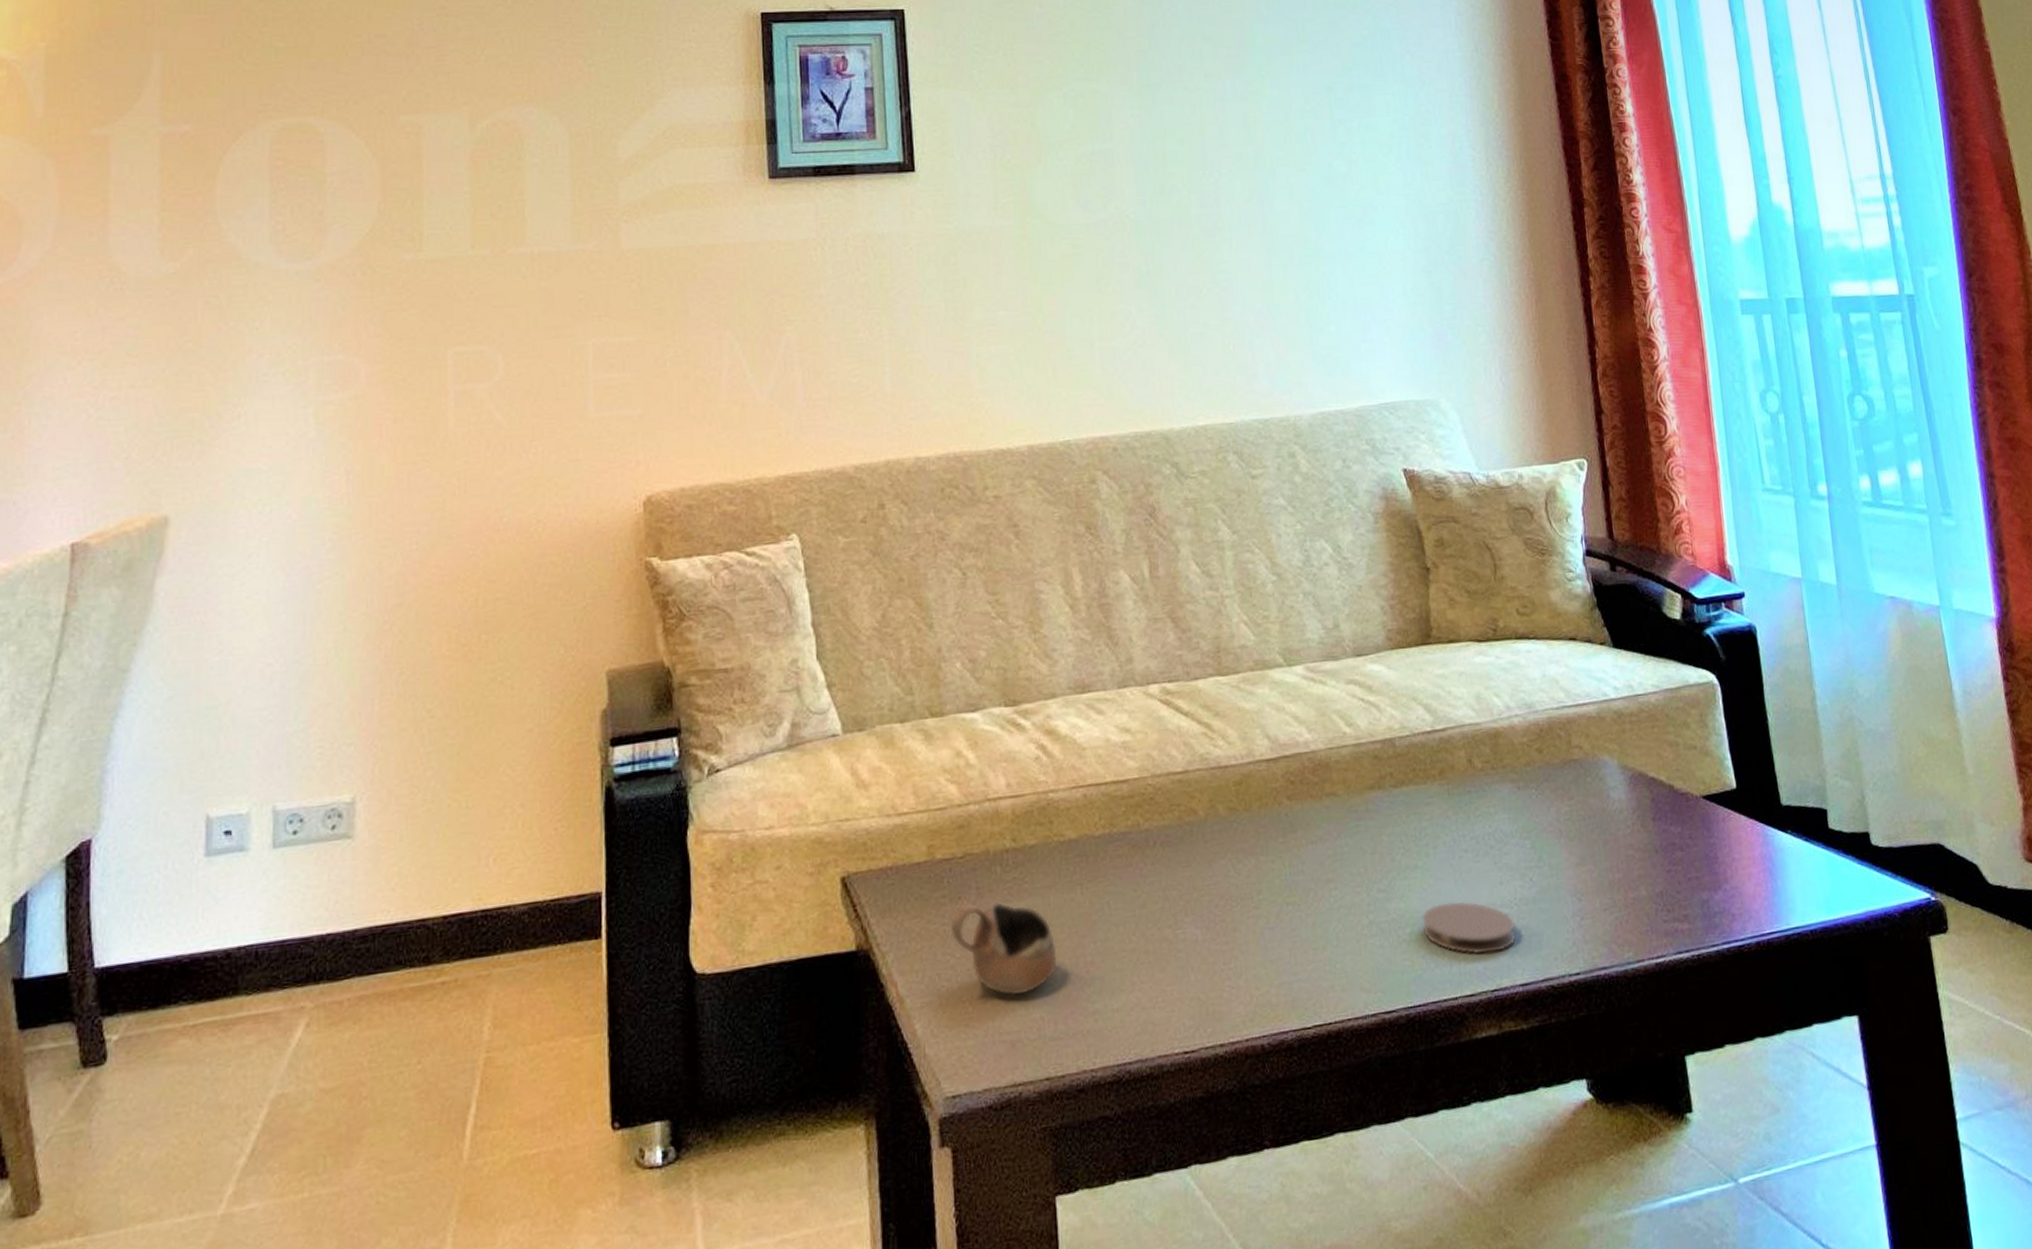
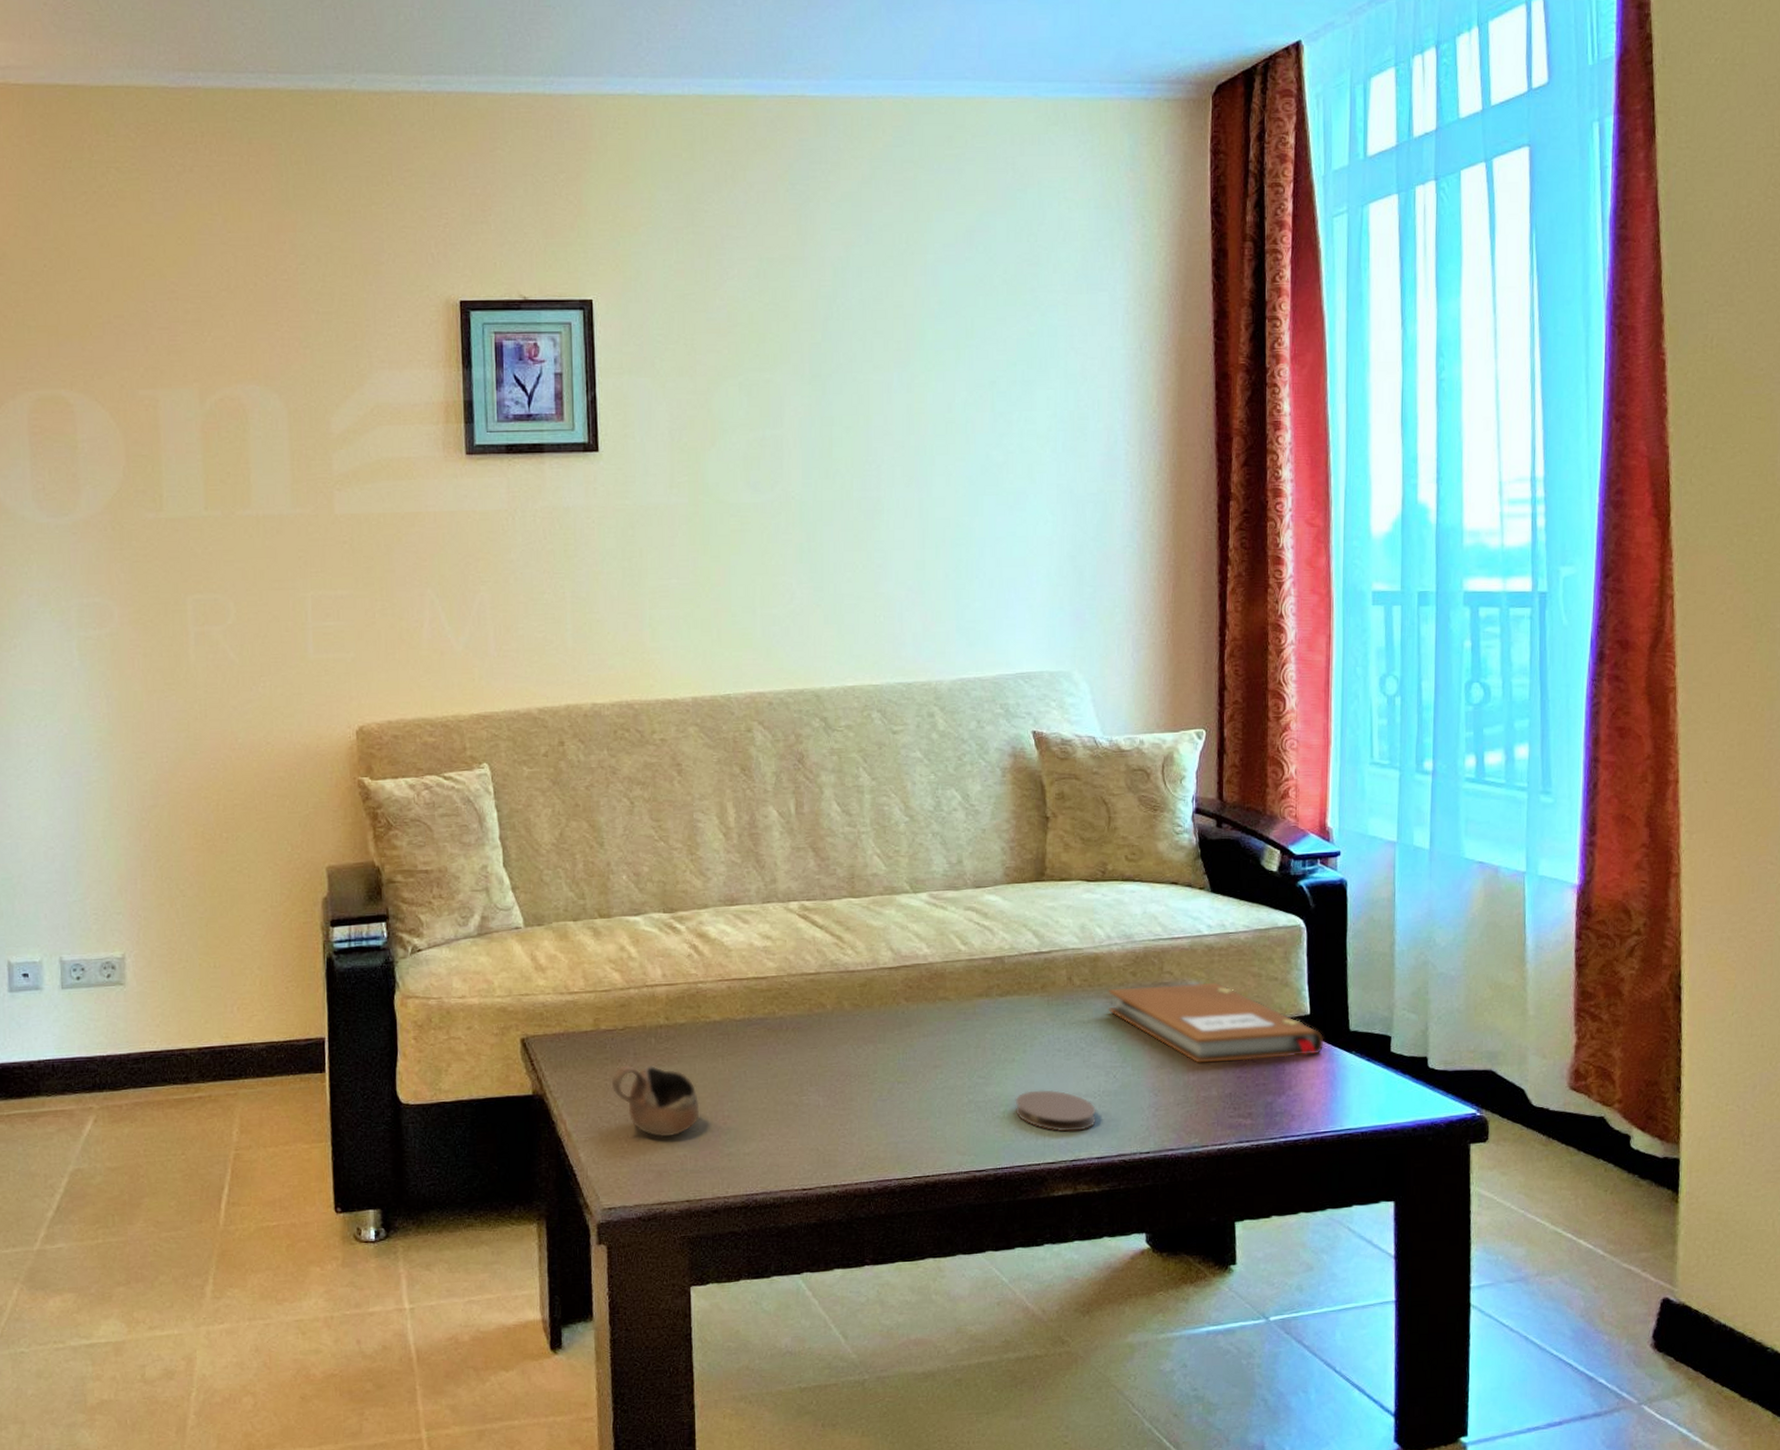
notebook: none [1513,755,1757,857] -> present [1108,982,1324,1063]

